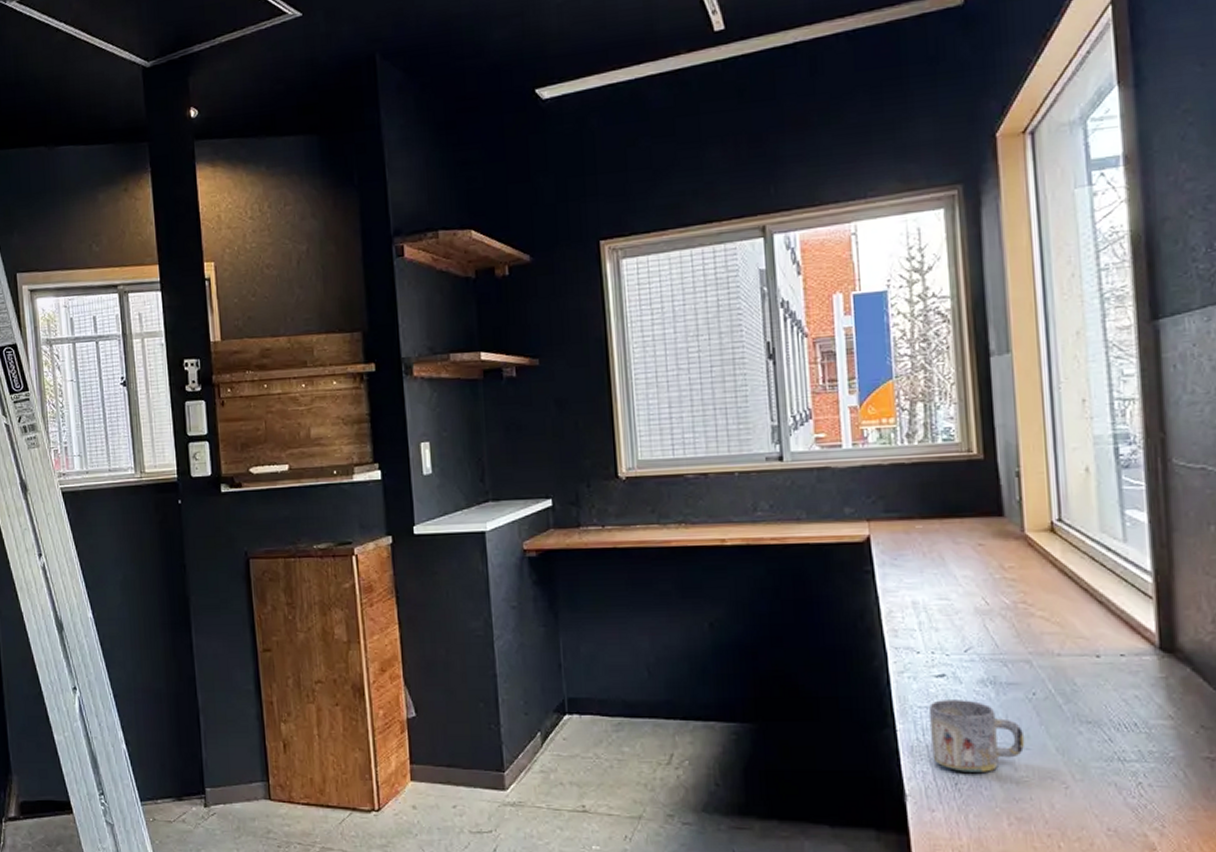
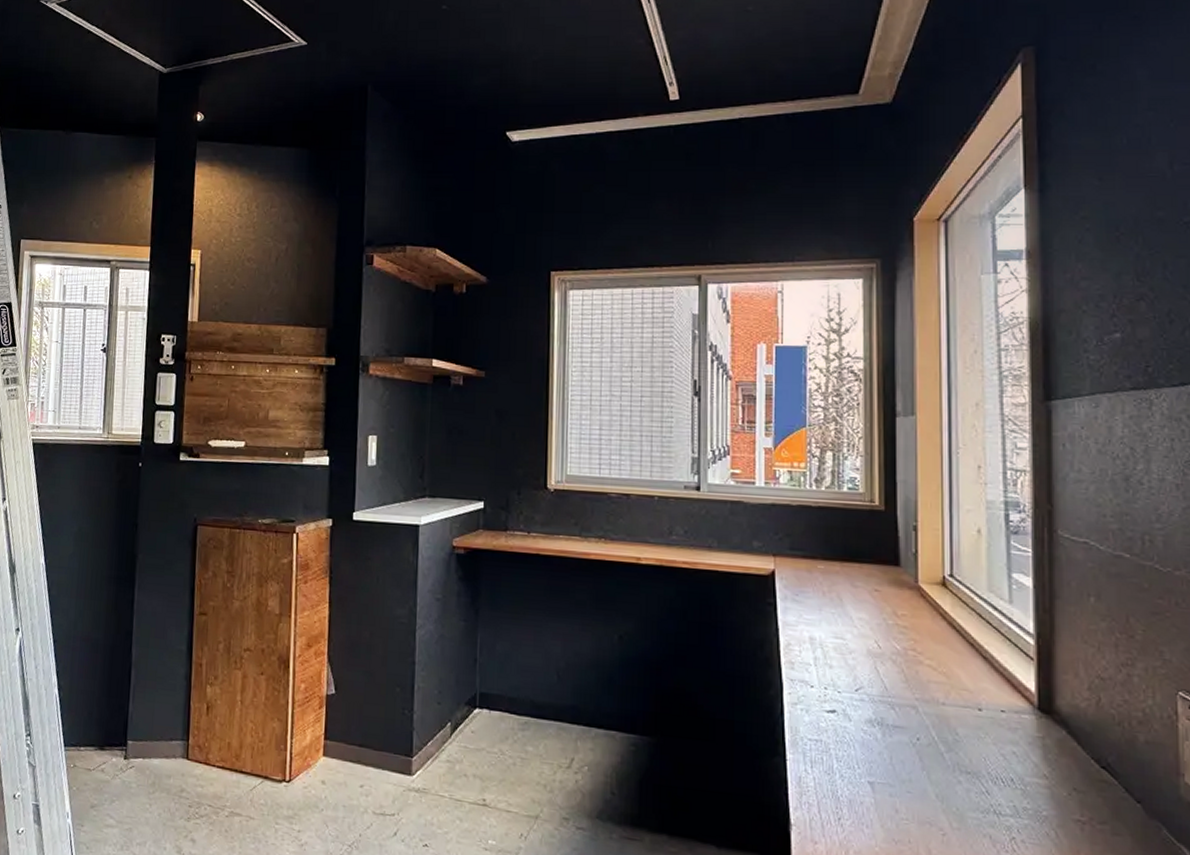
mug: present [928,700,1025,772] -> none [818,735,907,811]

